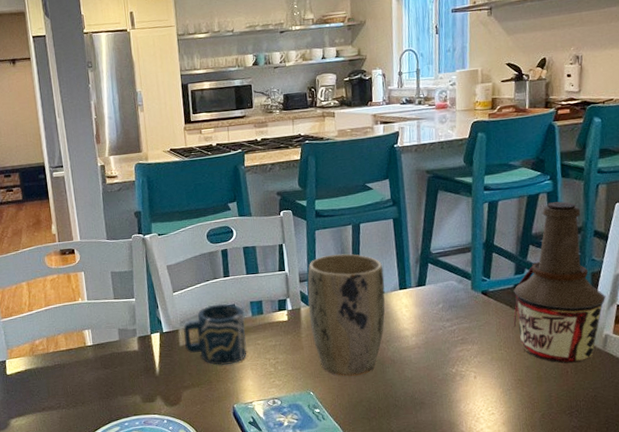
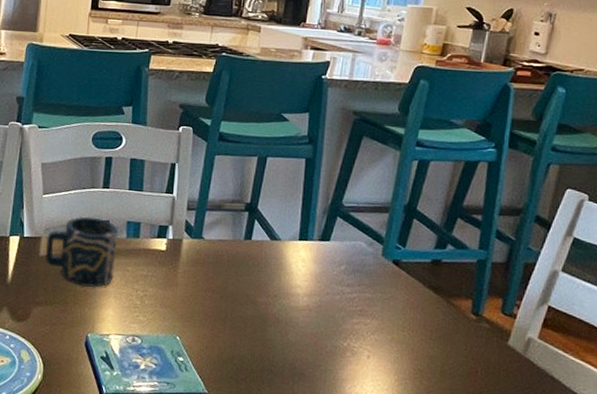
plant pot: present [307,253,385,377] -> none [190,185,285,329]
bottle: present [513,201,606,364] -> none [423,174,537,364]

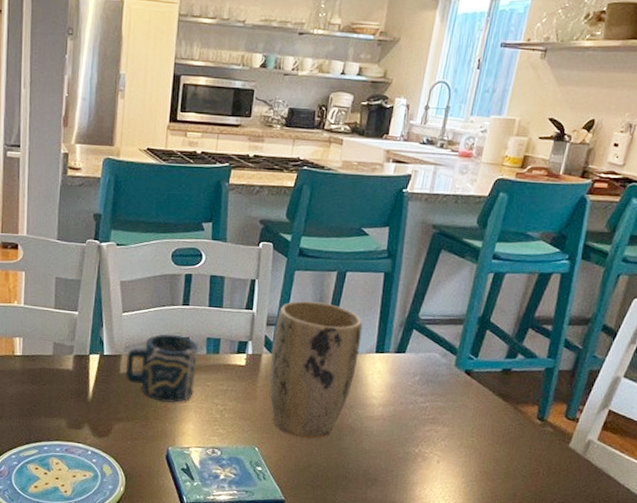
plant pot: none [190,185,285,329] -> present [269,300,363,439]

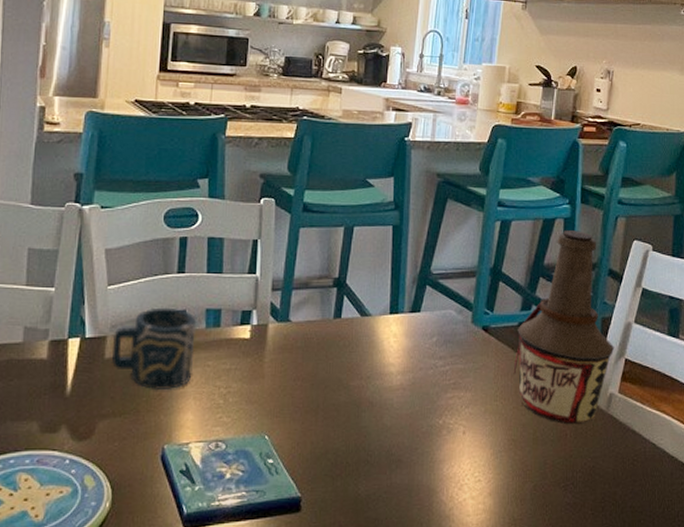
plant pot: present [269,300,363,439] -> none [277,260,374,419]
bottle: none [492,285,600,465] -> present [513,230,615,425]

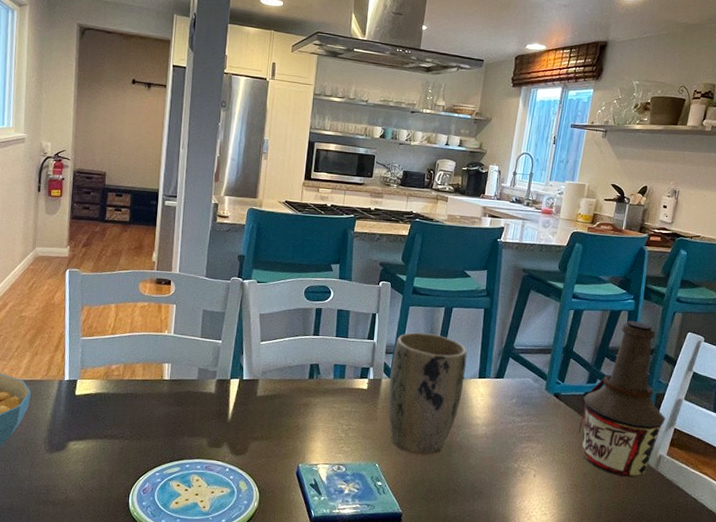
cup: present [112,307,197,391] -> none [262,360,327,423]
plant pot: none [277,260,374,419] -> present [388,332,467,456]

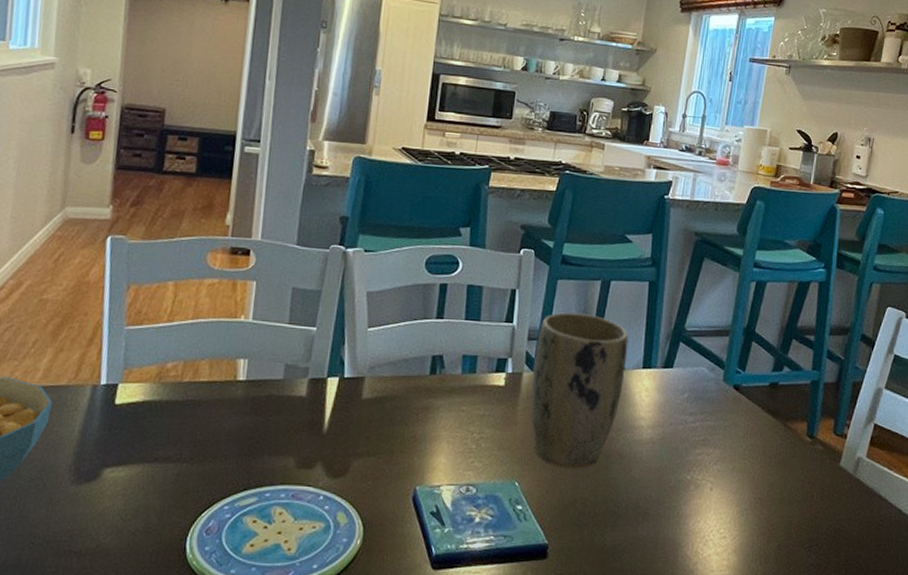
bottle: present [578,321,666,478] -> none [762,294,865,487]

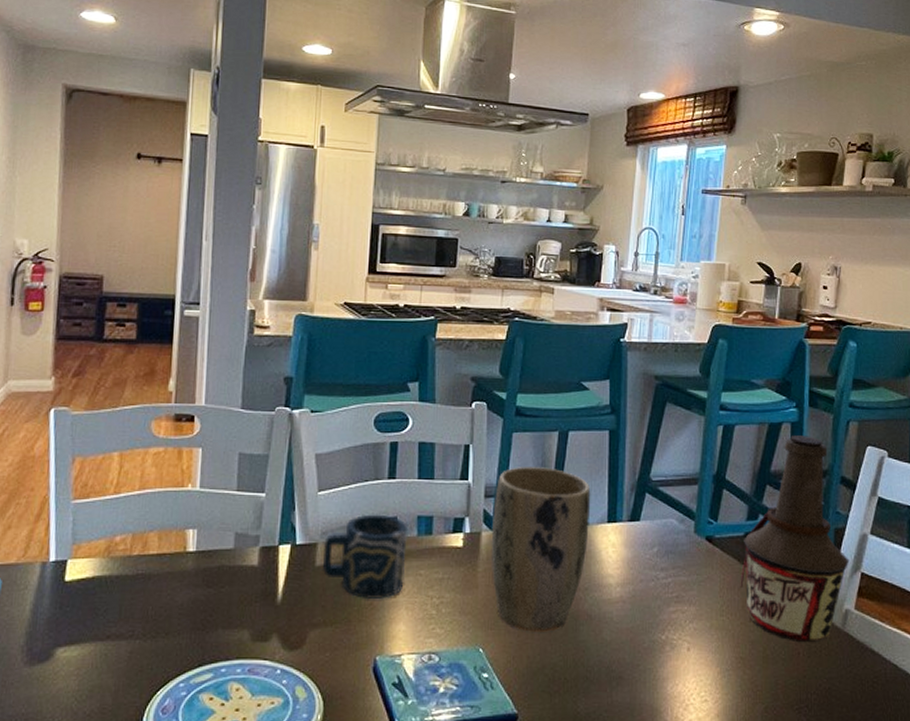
cup: none [369,351,454,433] -> present [323,514,409,600]
bottle: none [762,294,865,487] -> present [740,435,850,643]

